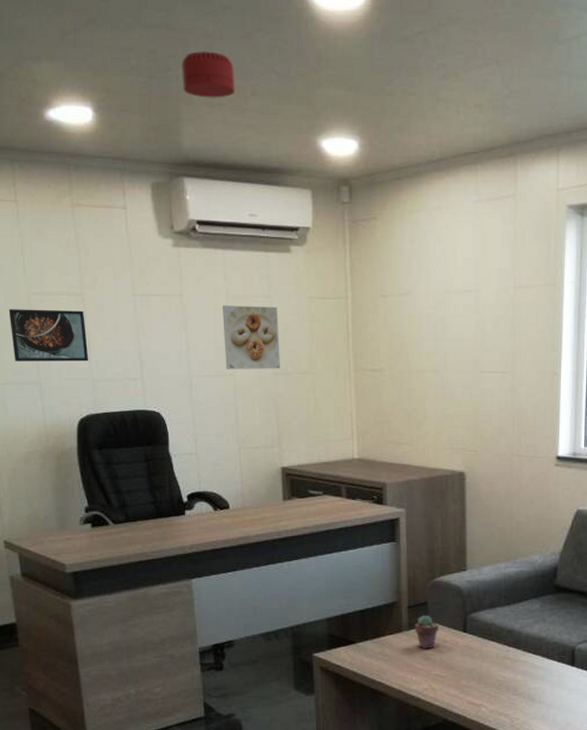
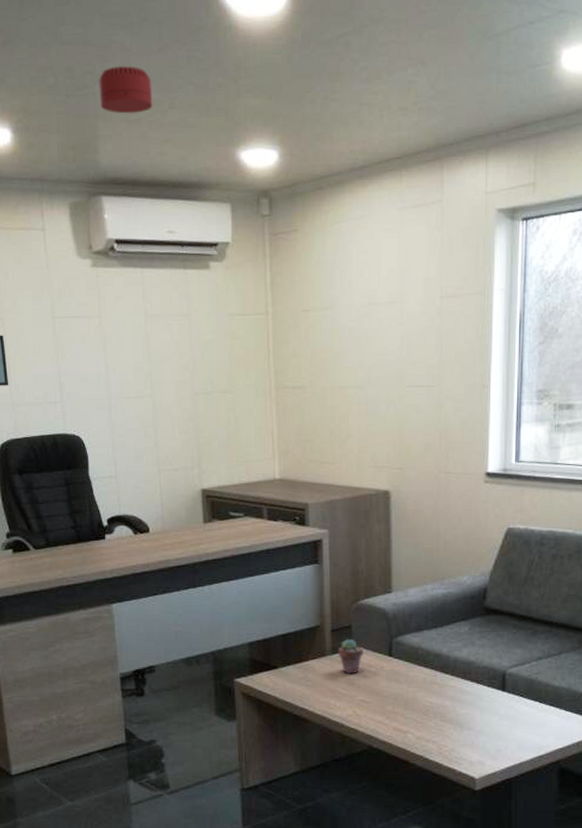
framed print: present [223,305,280,369] -> none [141,324,200,390]

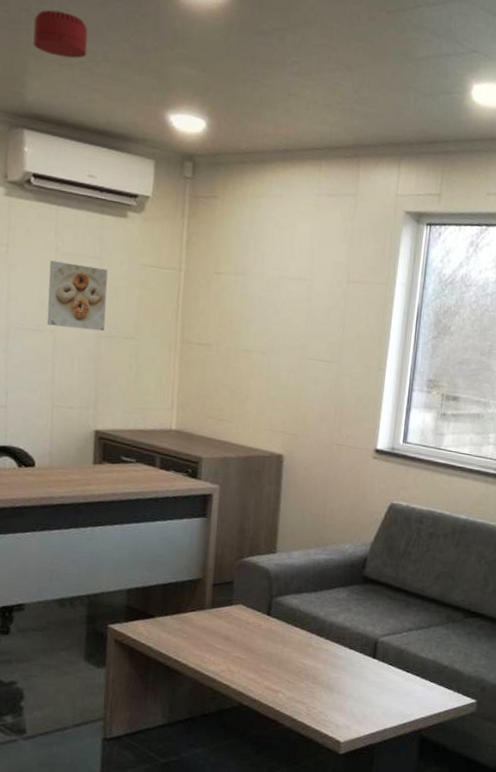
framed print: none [141,324,200,390] -> present [47,260,108,332]
potted succulent: present [338,639,363,674] -> none [217,595,243,630]

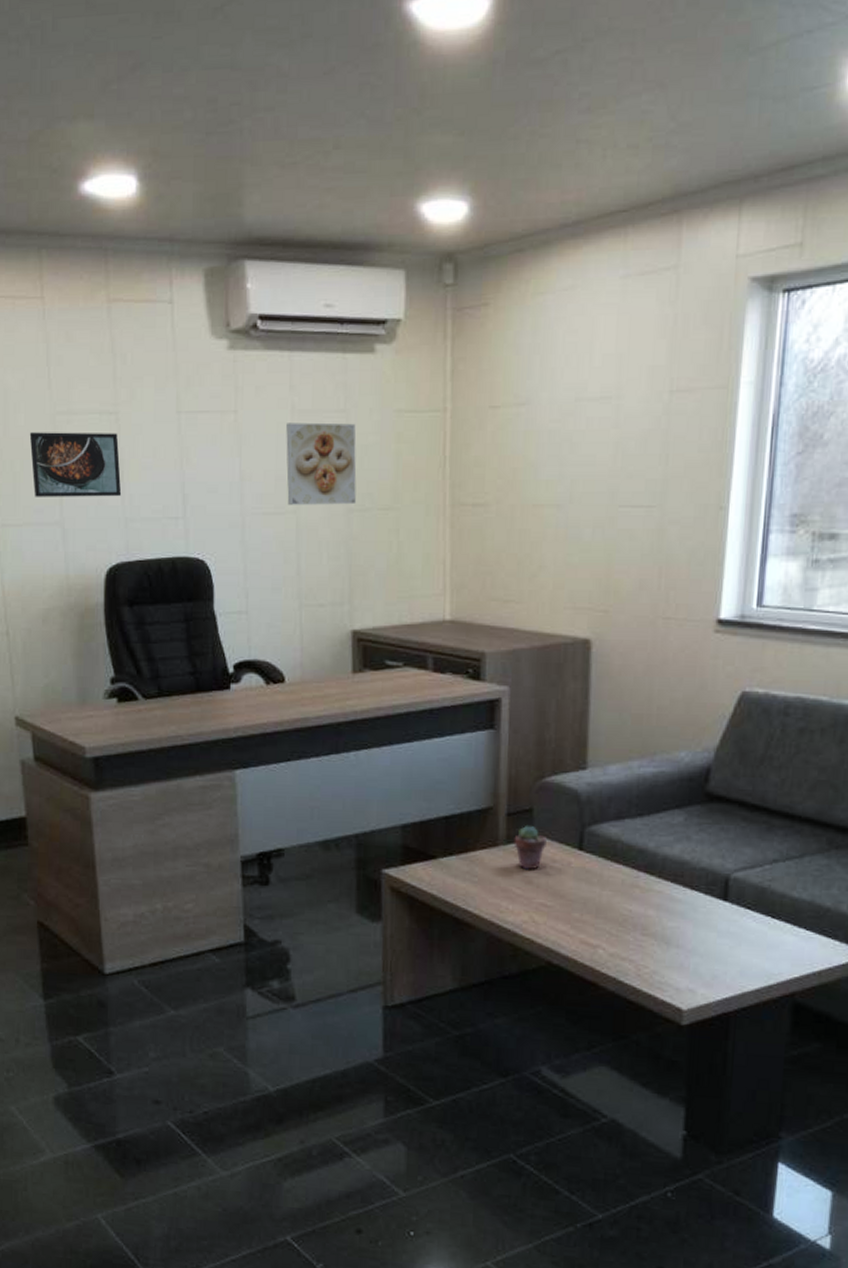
smoke detector: present [33,9,88,59] -> none [246,94,314,156]
potted succulent: none [217,595,243,630] -> present [513,826,547,870]

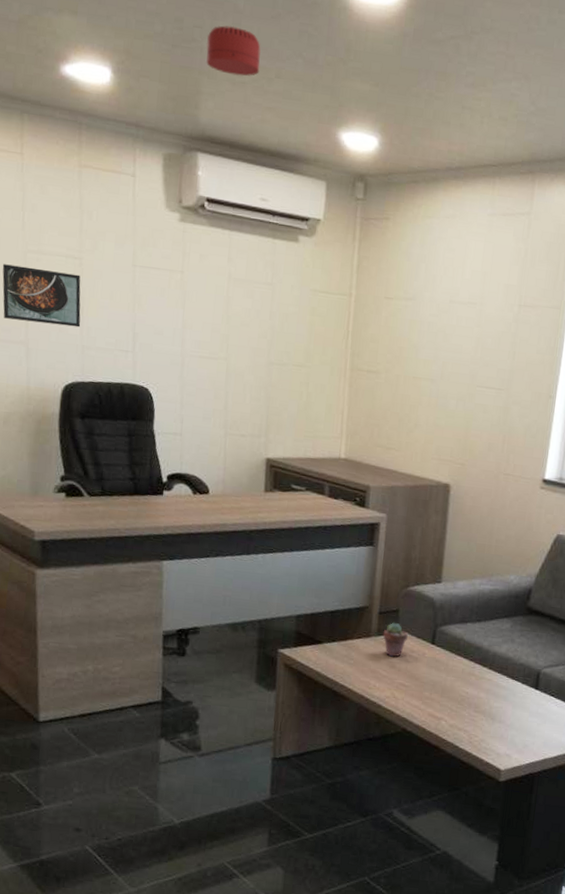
smoke detector: none [246,94,314,156] -> present [206,25,261,76]
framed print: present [286,422,357,505] -> none [220,287,280,359]

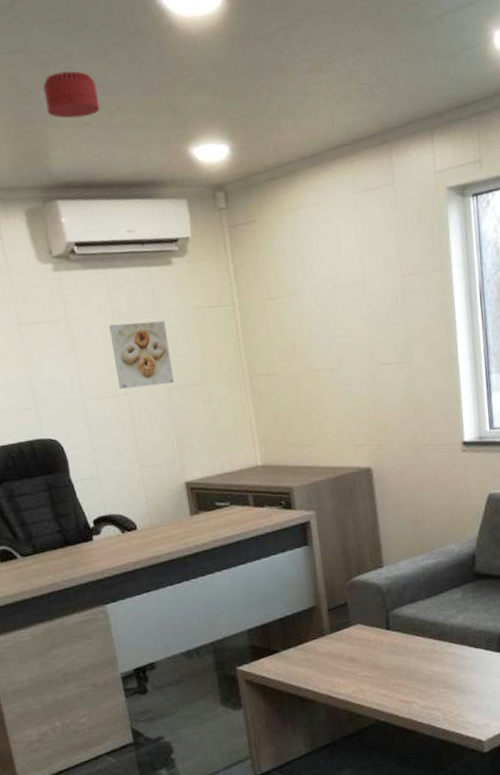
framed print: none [220,287,280,359] -> present [109,320,174,389]
potted succulent: present [382,623,408,657] -> none [336,616,362,651]

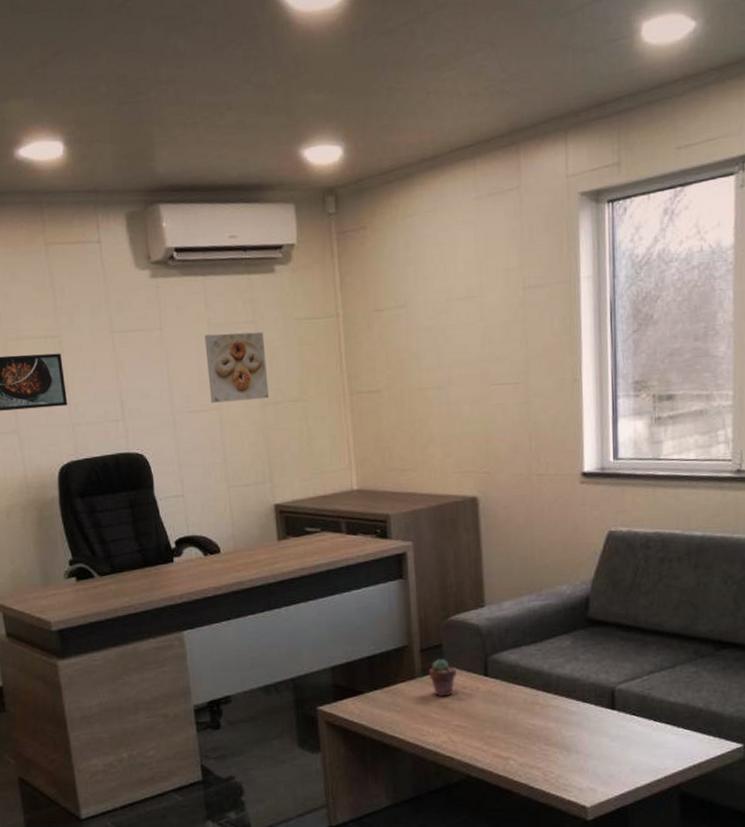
smoke detector: present [42,70,100,119] -> none [151,69,210,119]
potted succulent: none [336,616,362,651] -> present [428,659,457,697]

